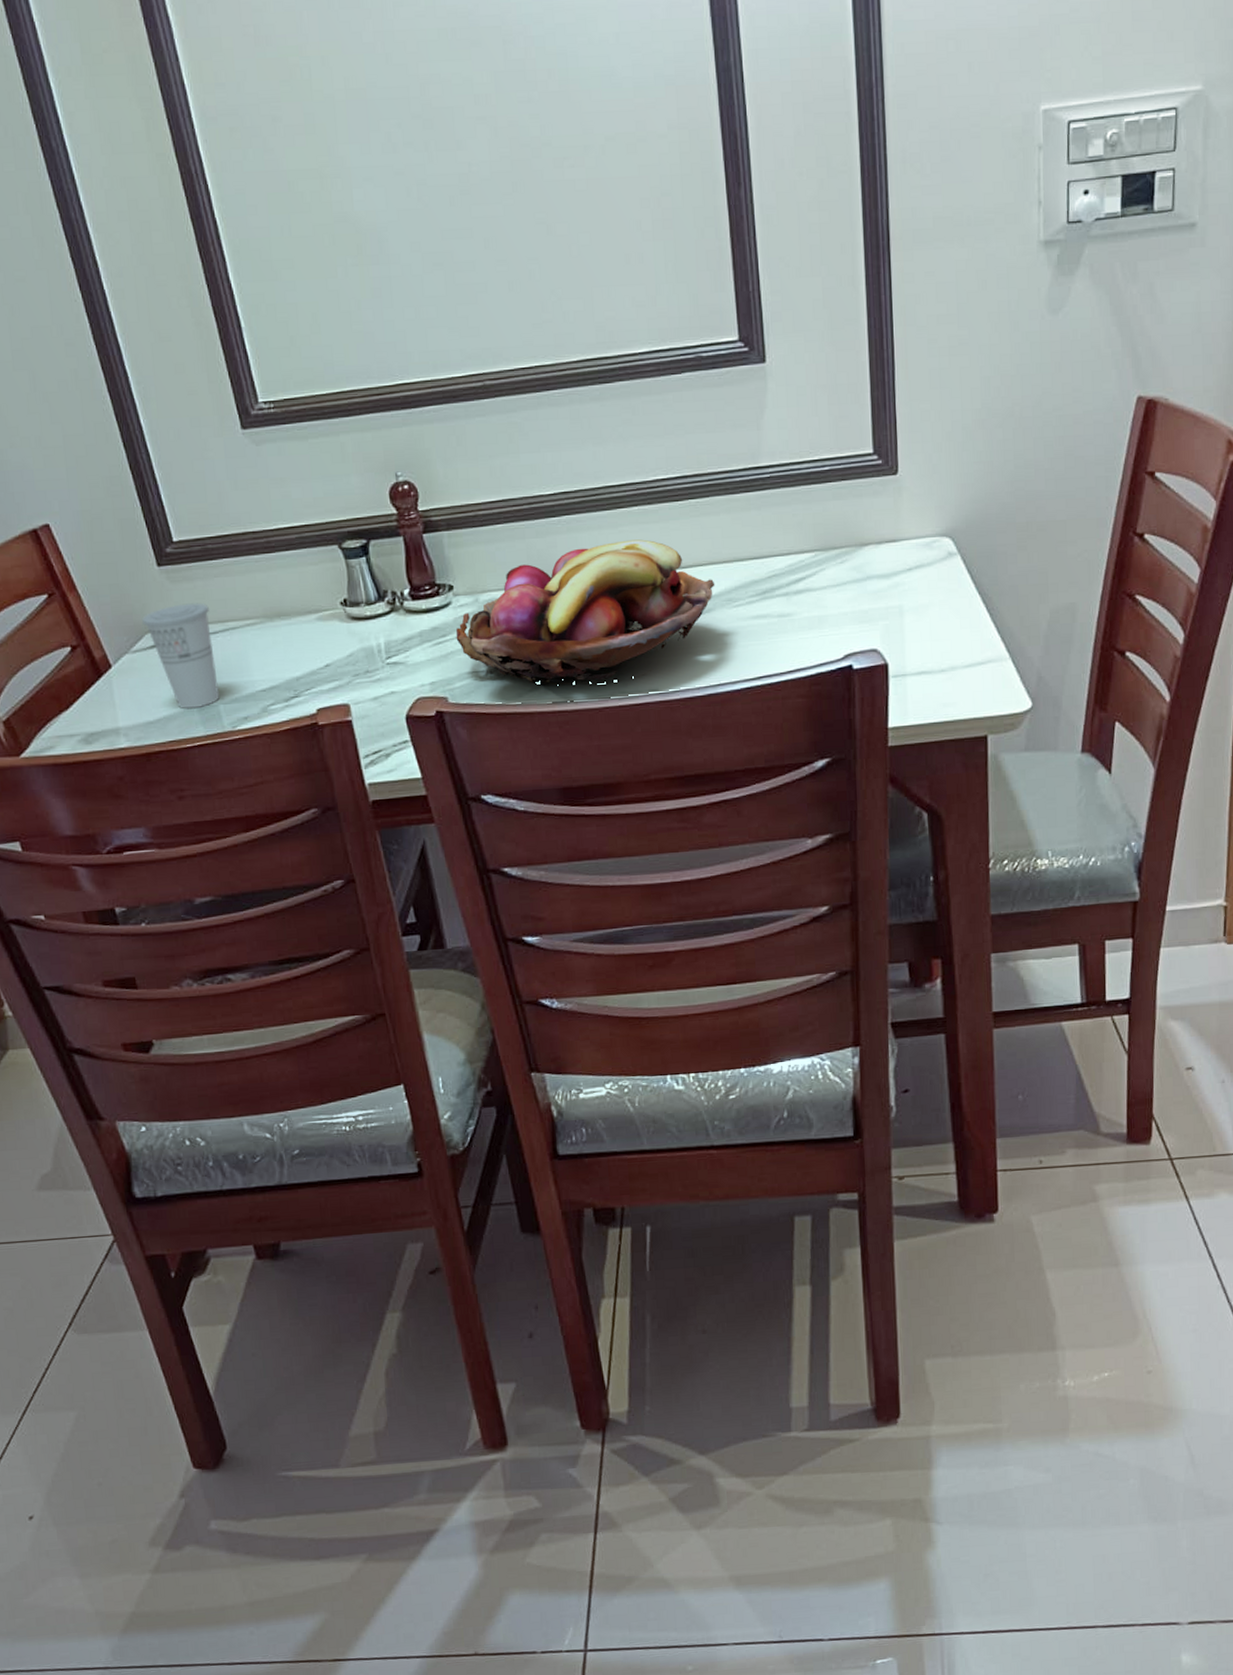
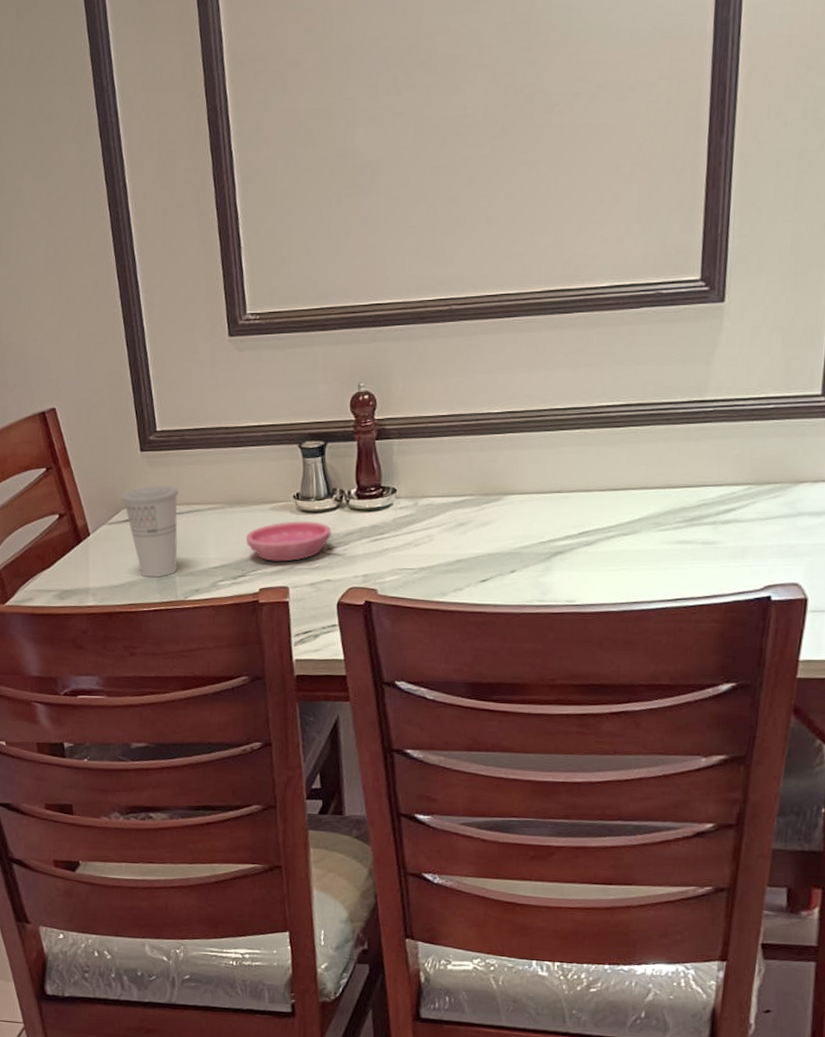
saucer: none [293,629,389,677] -> present [245,521,332,562]
fruit basket: present [456,539,715,685] -> none [392,460,645,591]

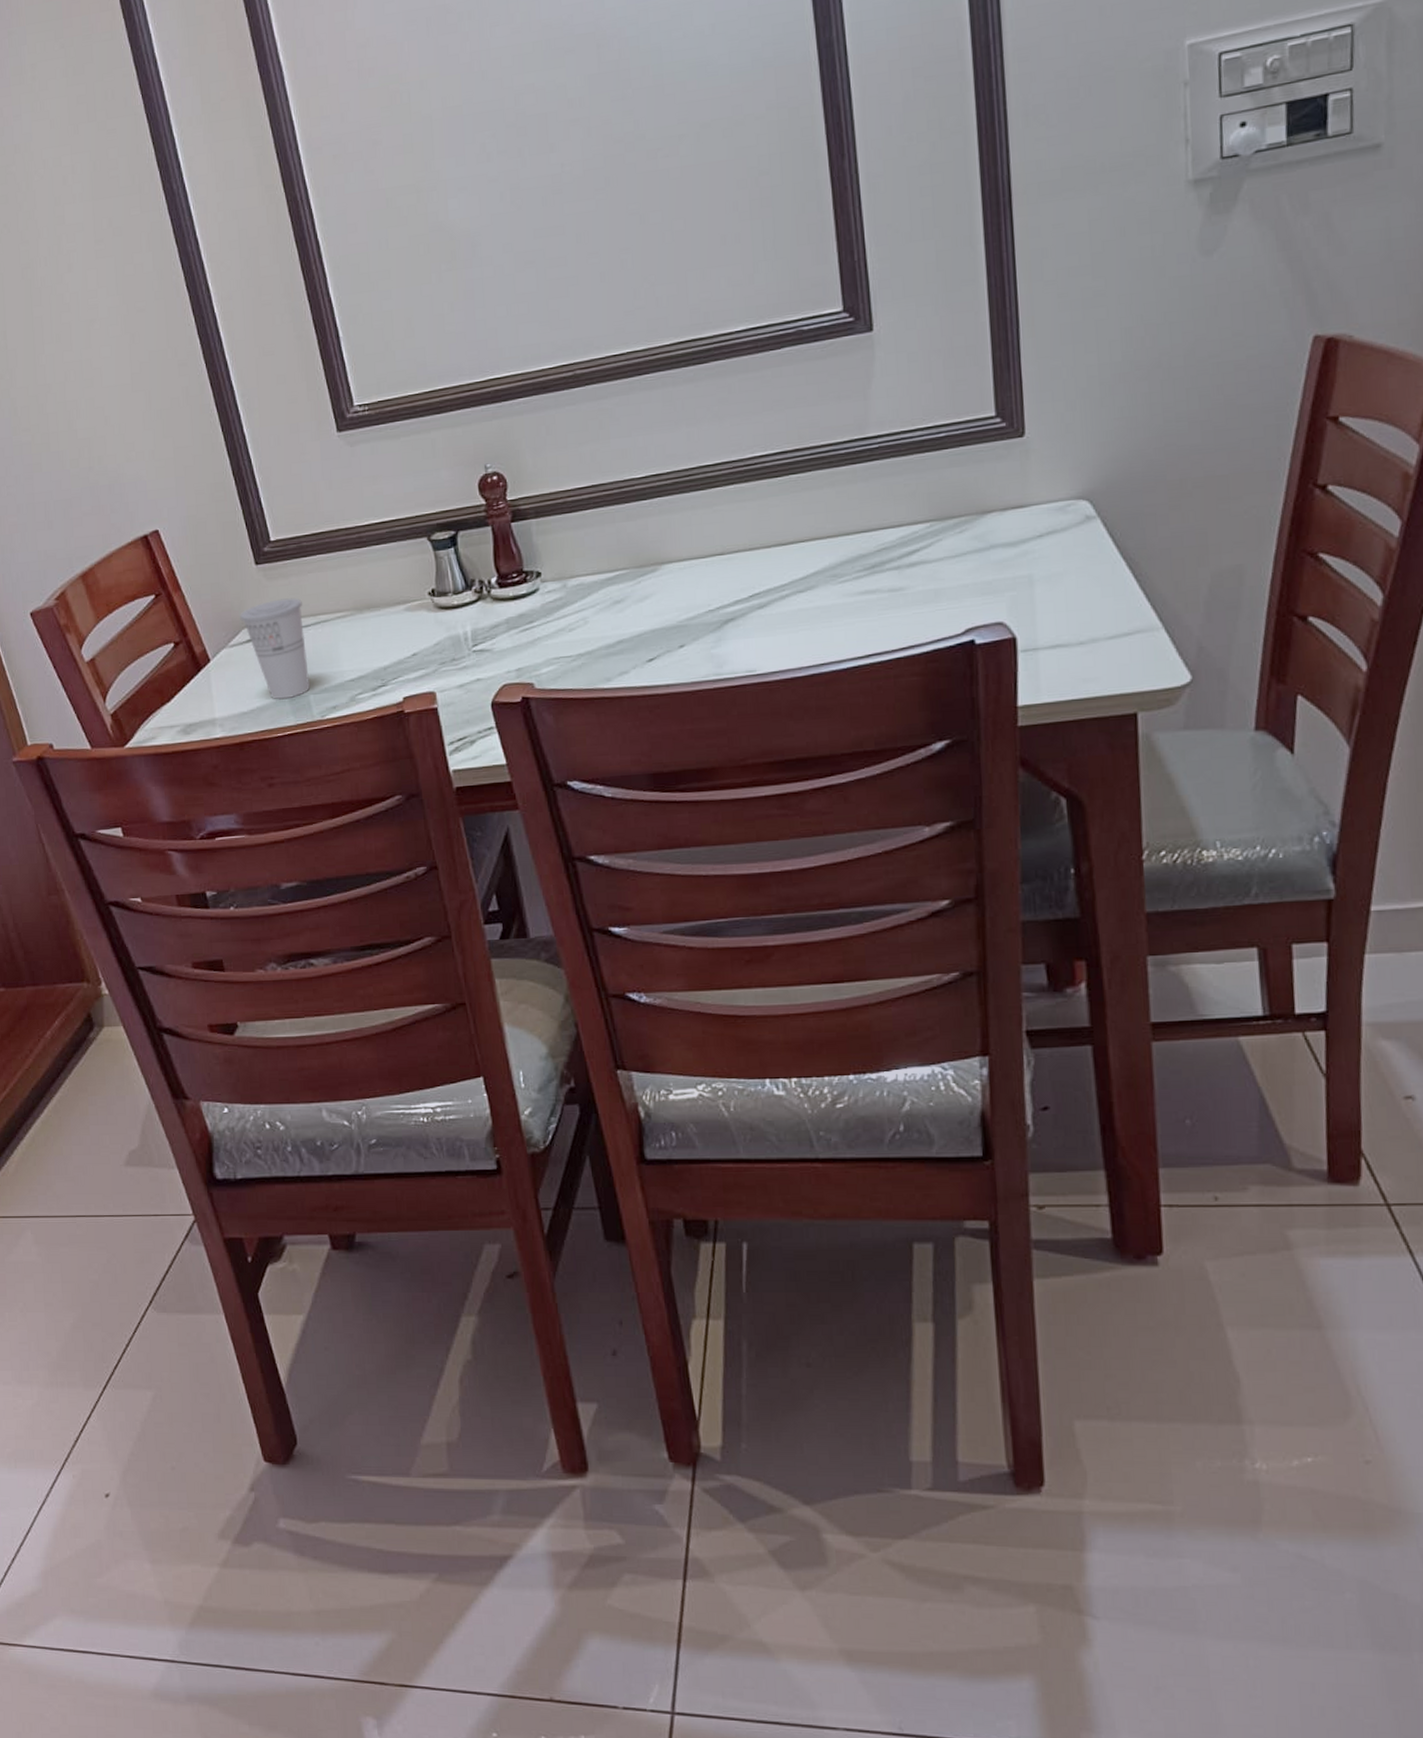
saucer: present [245,521,332,562] -> none [381,617,475,666]

